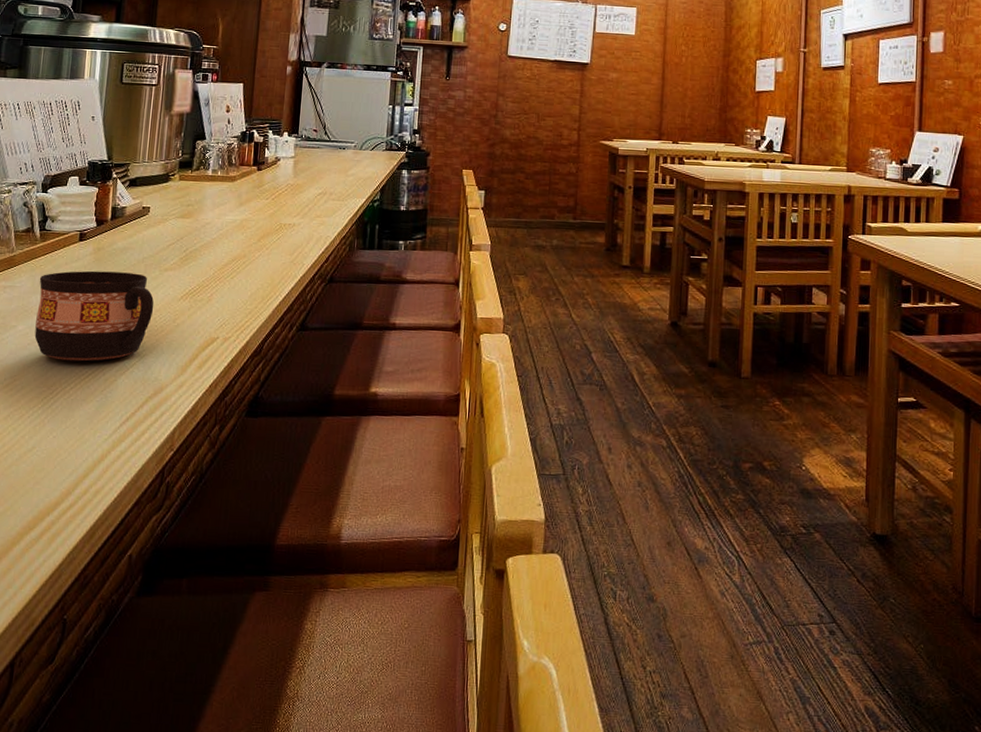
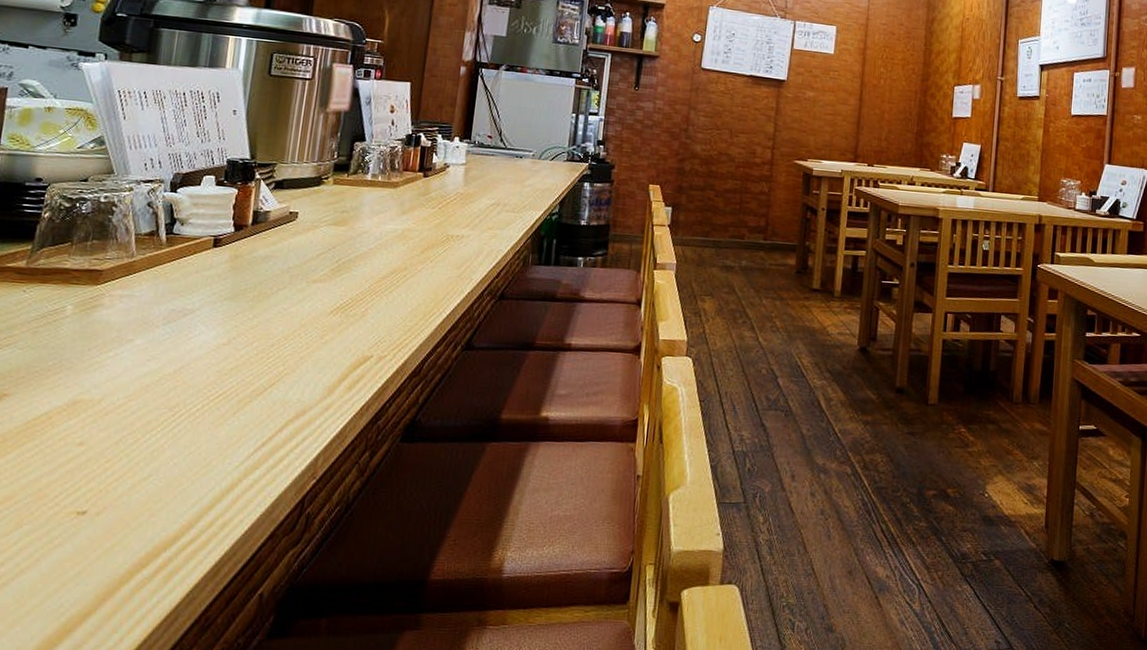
cup: present [34,270,154,362] -> none [155,280,300,380]

